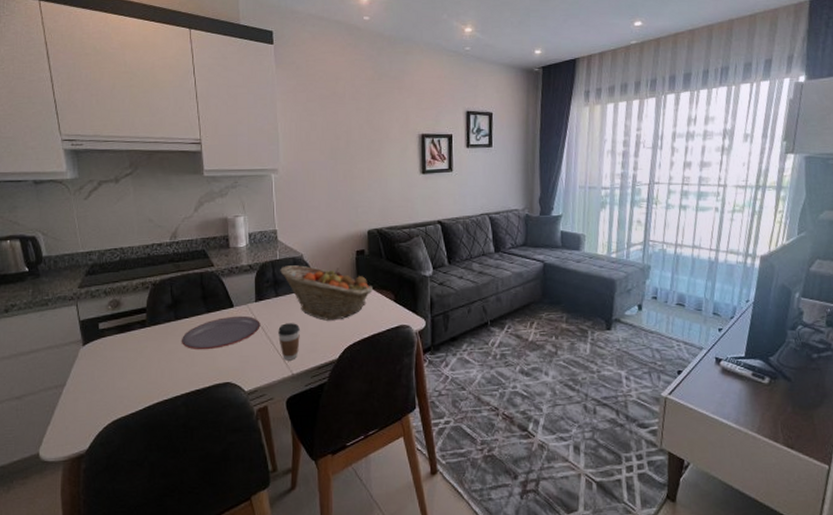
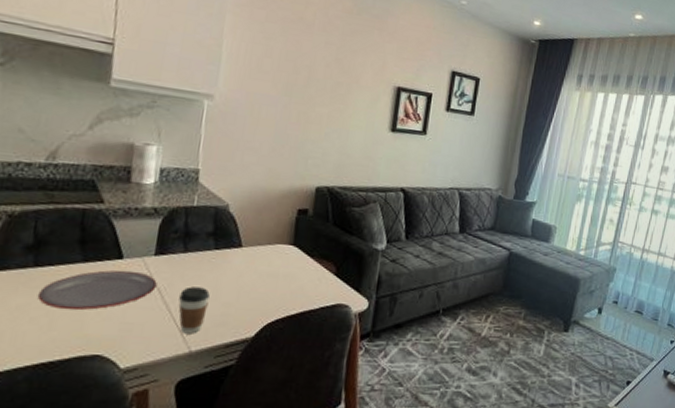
fruit basket: present [280,265,374,321] -> none [195,215,313,290]

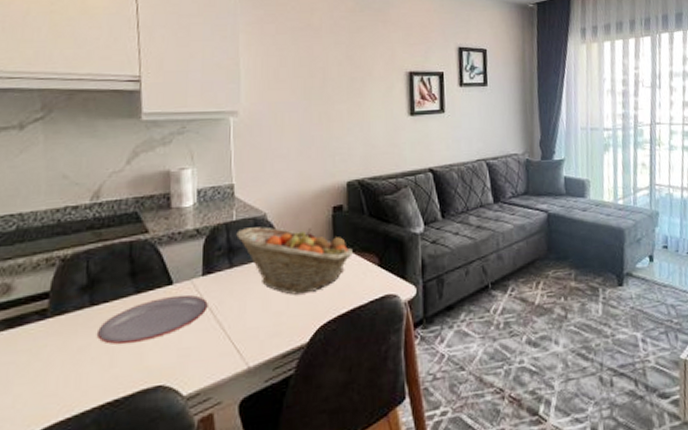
coffee cup: present [178,287,210,334] -> none [231,300,260,350]
fruit basket: none [195,215,313,290] -> present [236,226,354,295]

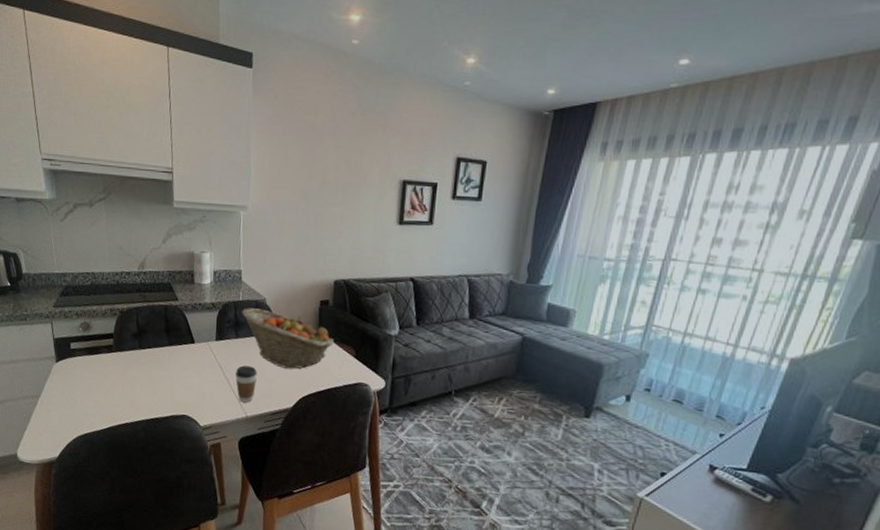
plate: present [96,294,208,345] -> none [143,352,219,382]
coffee cup: none [231,300,260,350] -> present [235,365,257,403]

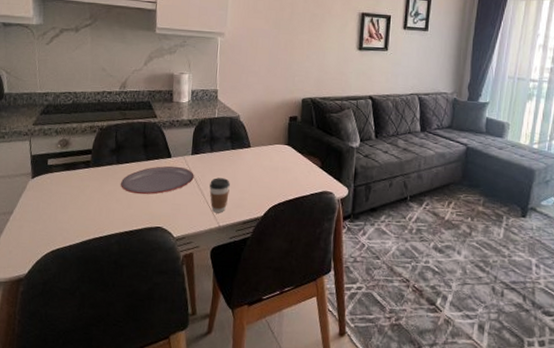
plate: none [143,352,219,382] -> present [120,165,194,195]
fruit basket: present [242,308,335,369] -> none [217,124,303,180]

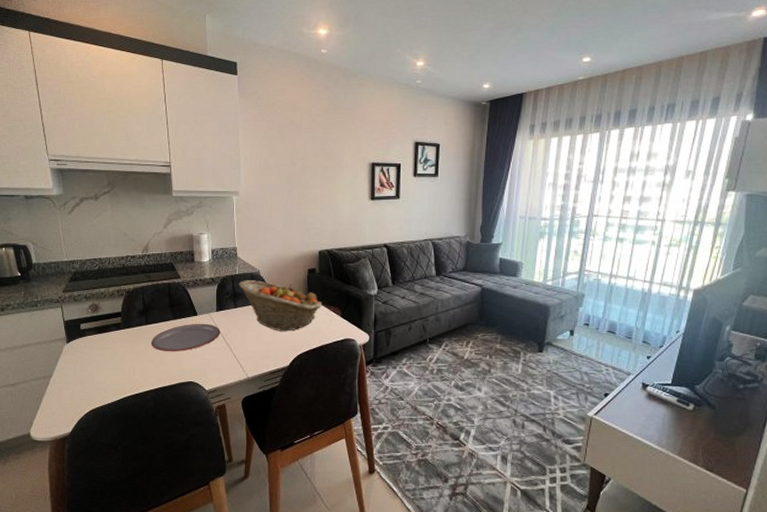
coffee cup: present [209,178,230,213] -> none [236,332,255,365]
fruit basket: none [217,124,303,180] -> present [239,280,323,331]

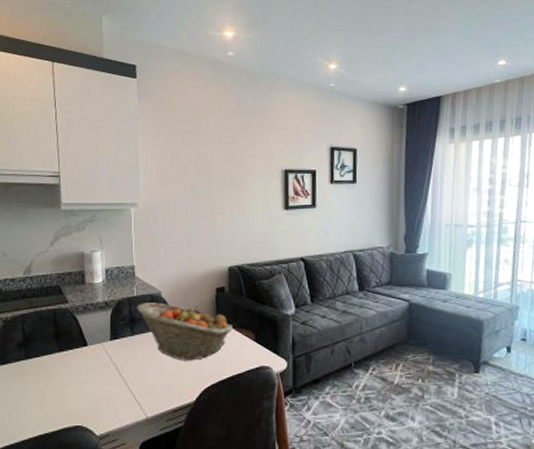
plate: present [150,323,220,352] -> none [30,355,115,391]

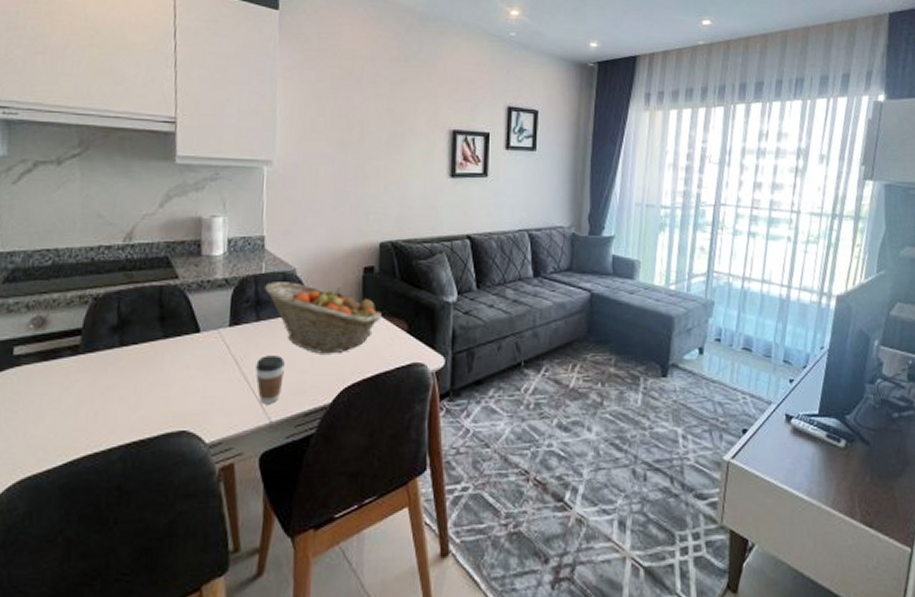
coffee cup: none [133,363,156,403] -> present [255,355,285,404]

